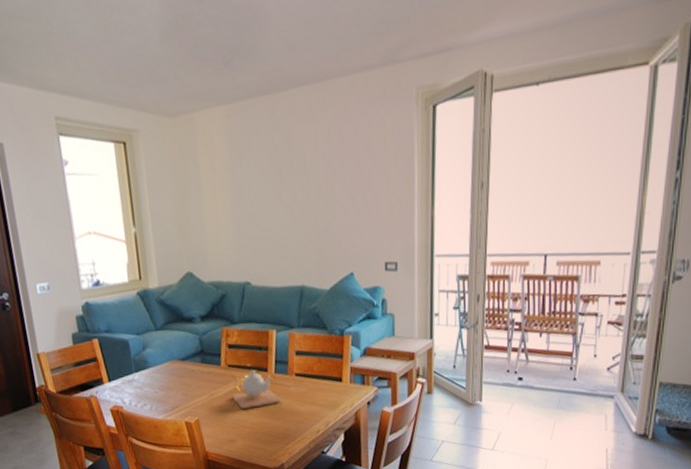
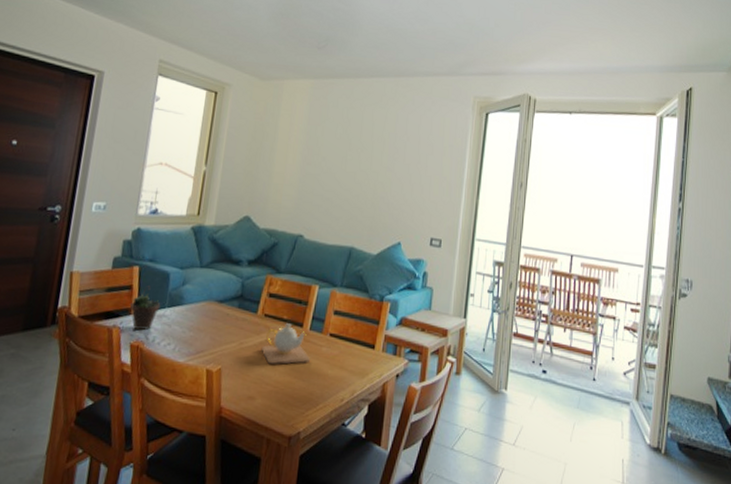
succulent plant: none [100,355,129,397] -> present [130,286,161,331]

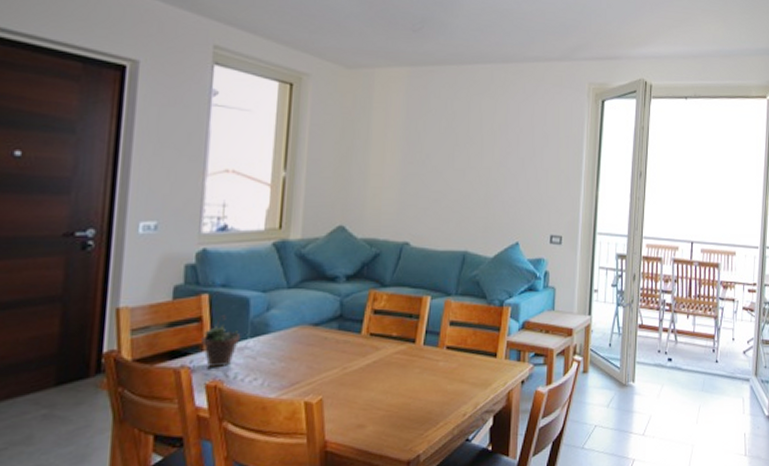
teapot: present [261,323,311,365] -> none [368,340,427,387]

